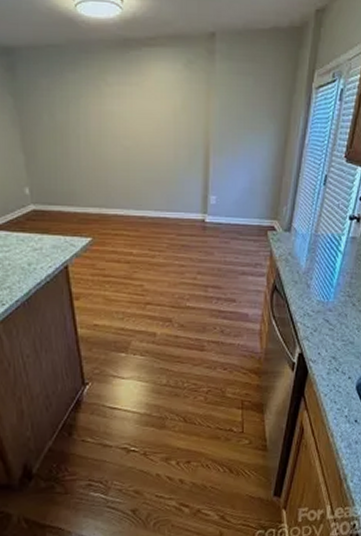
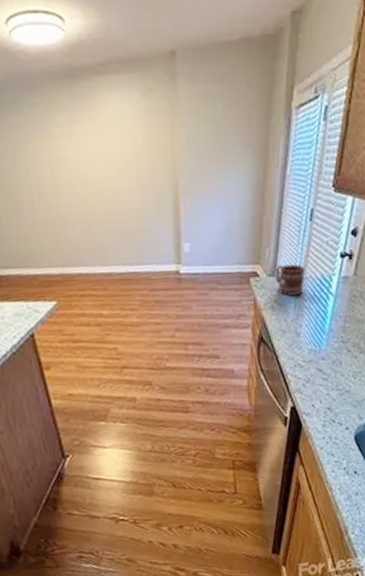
mug: none [291,222,317,251] -> present [276,264,305,297]

